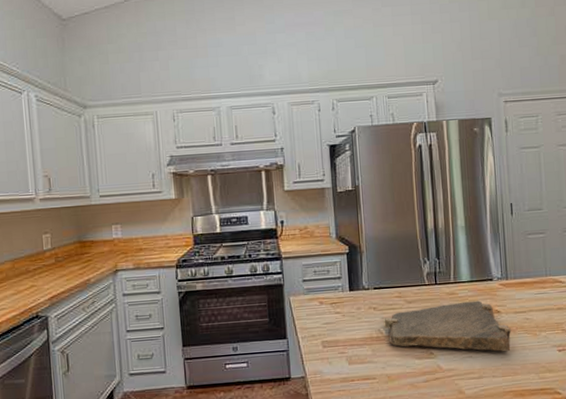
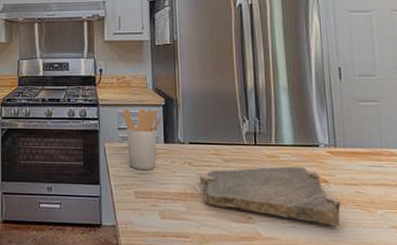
utensil holder: none [306,258,346,319] -> present [122,108,162,169]

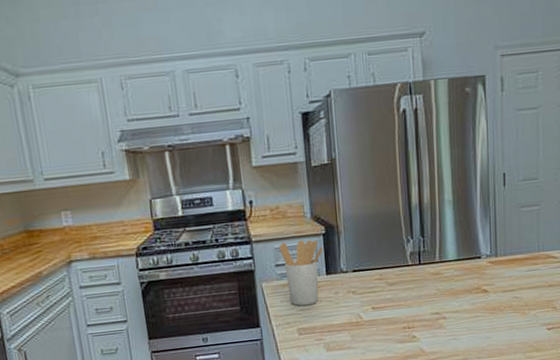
cutting board: present [199,166,342,225] -> none [364,280,500,332]

